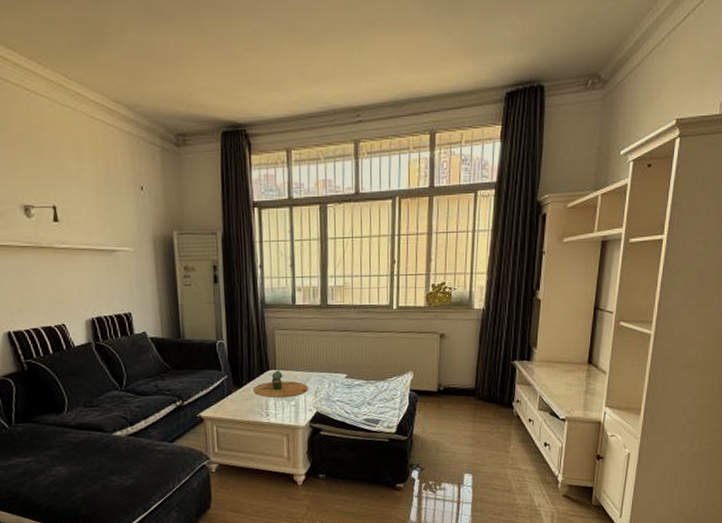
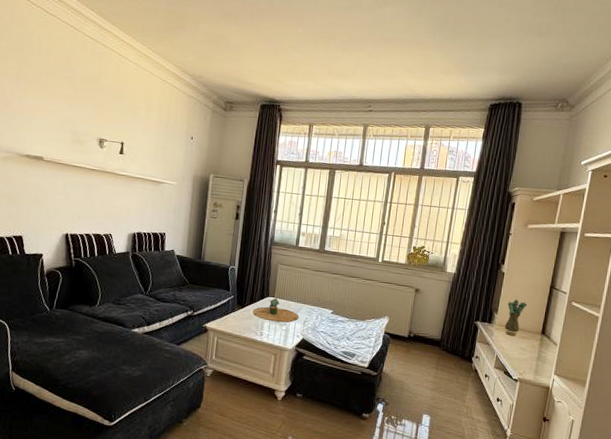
vase: none [546,328,569,372] -> present [504,299,527,337]

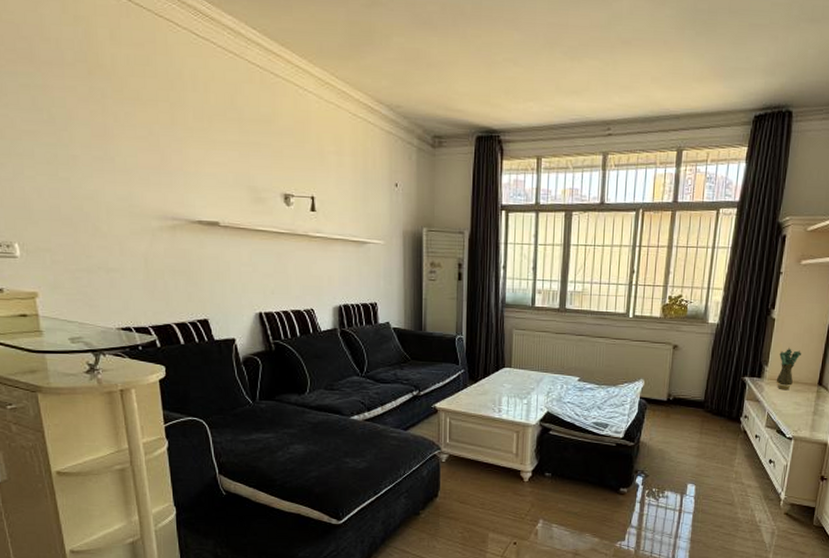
decorative tray: present [253,298,299,323] -> none [488,368,541,396]

